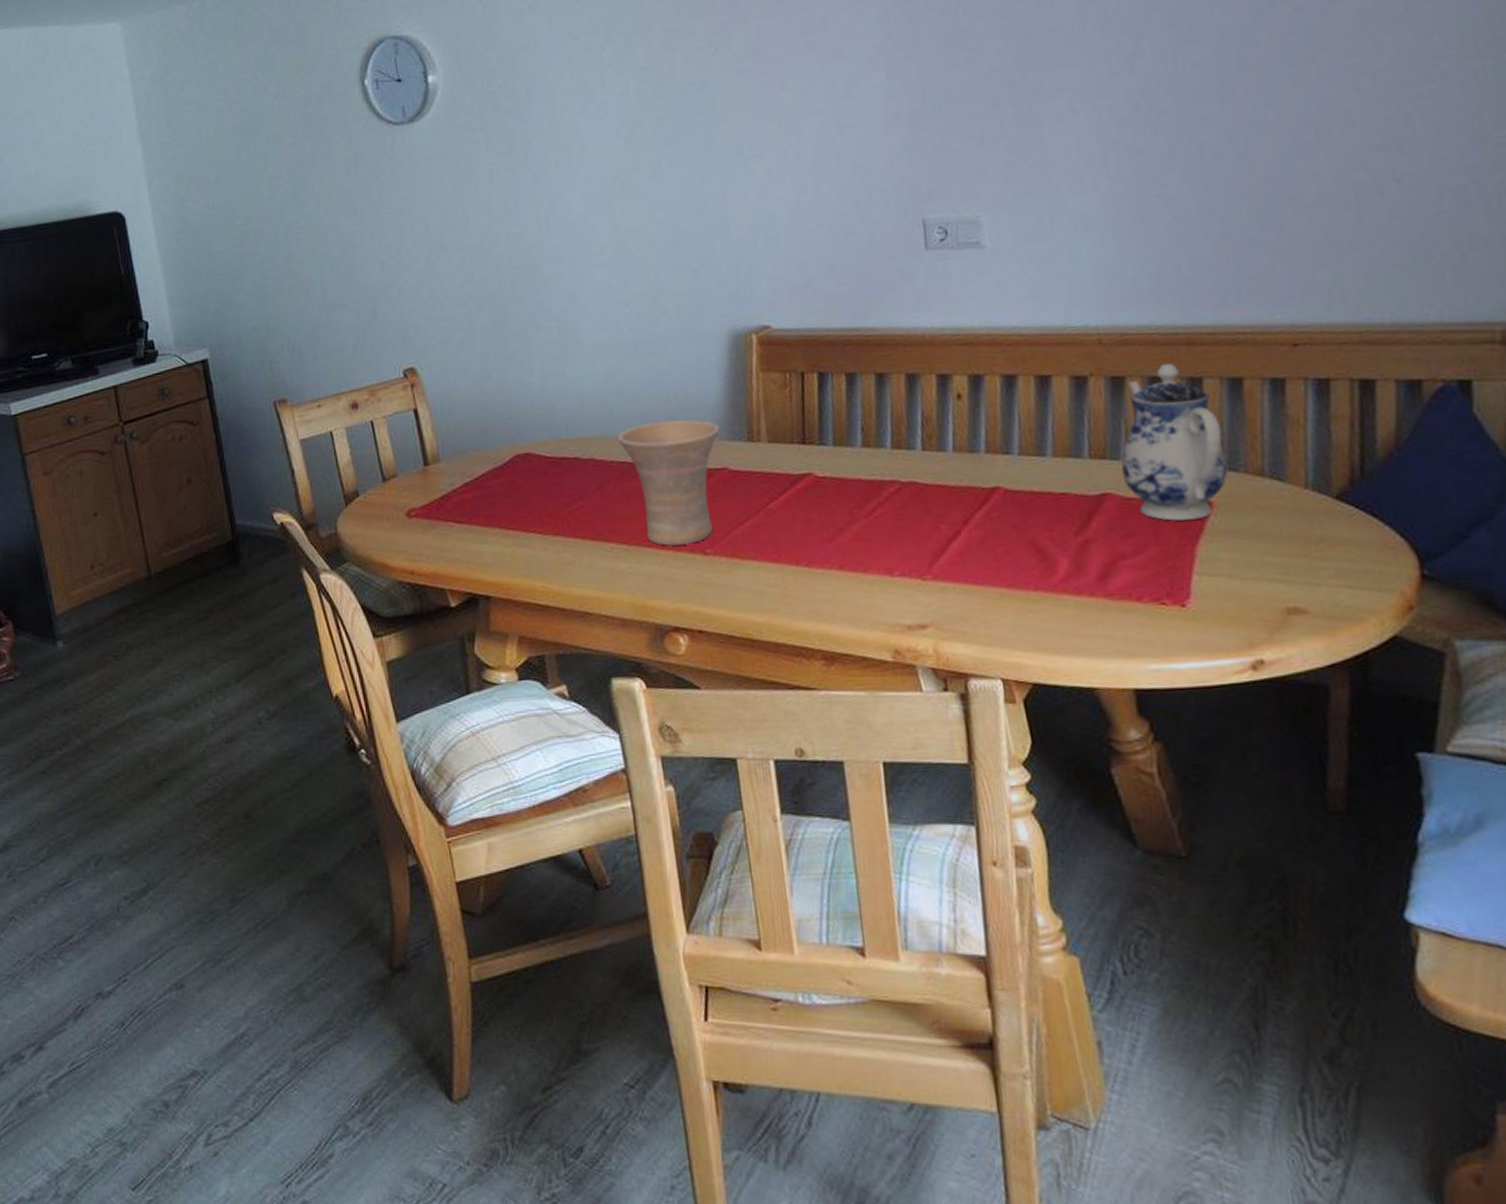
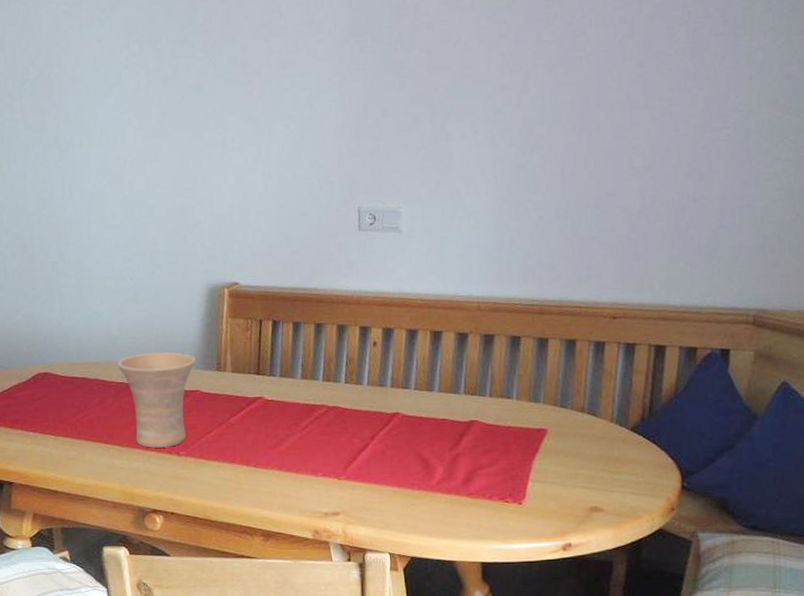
teapot: present [1121,362,1228,521] -> none [486,326,559,442]

